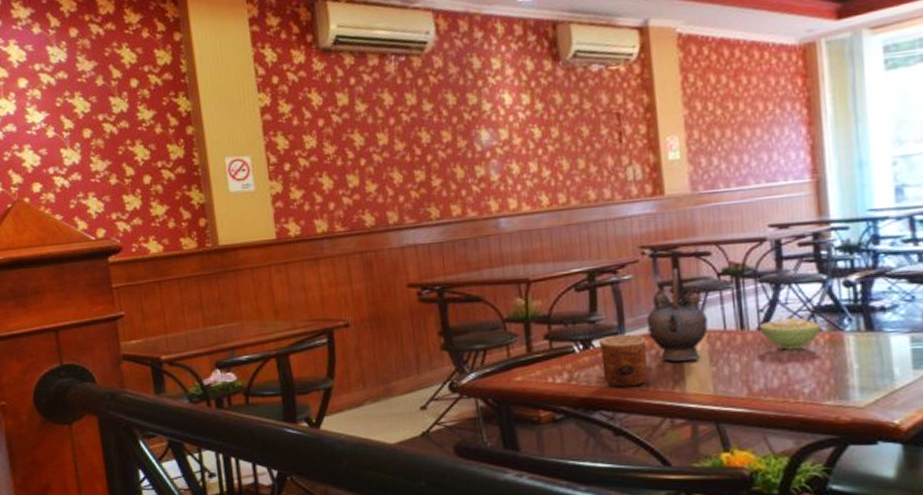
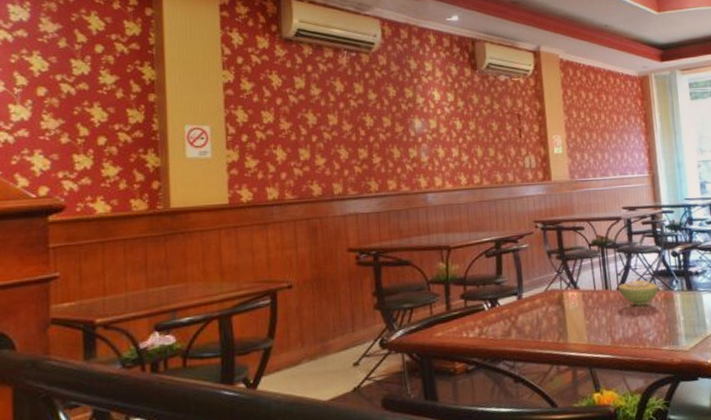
cup: present [599,334,647,388] -> none [503,293,540,341]
teapot: present [646,268,708,362] -> none [539,239,583,317]

